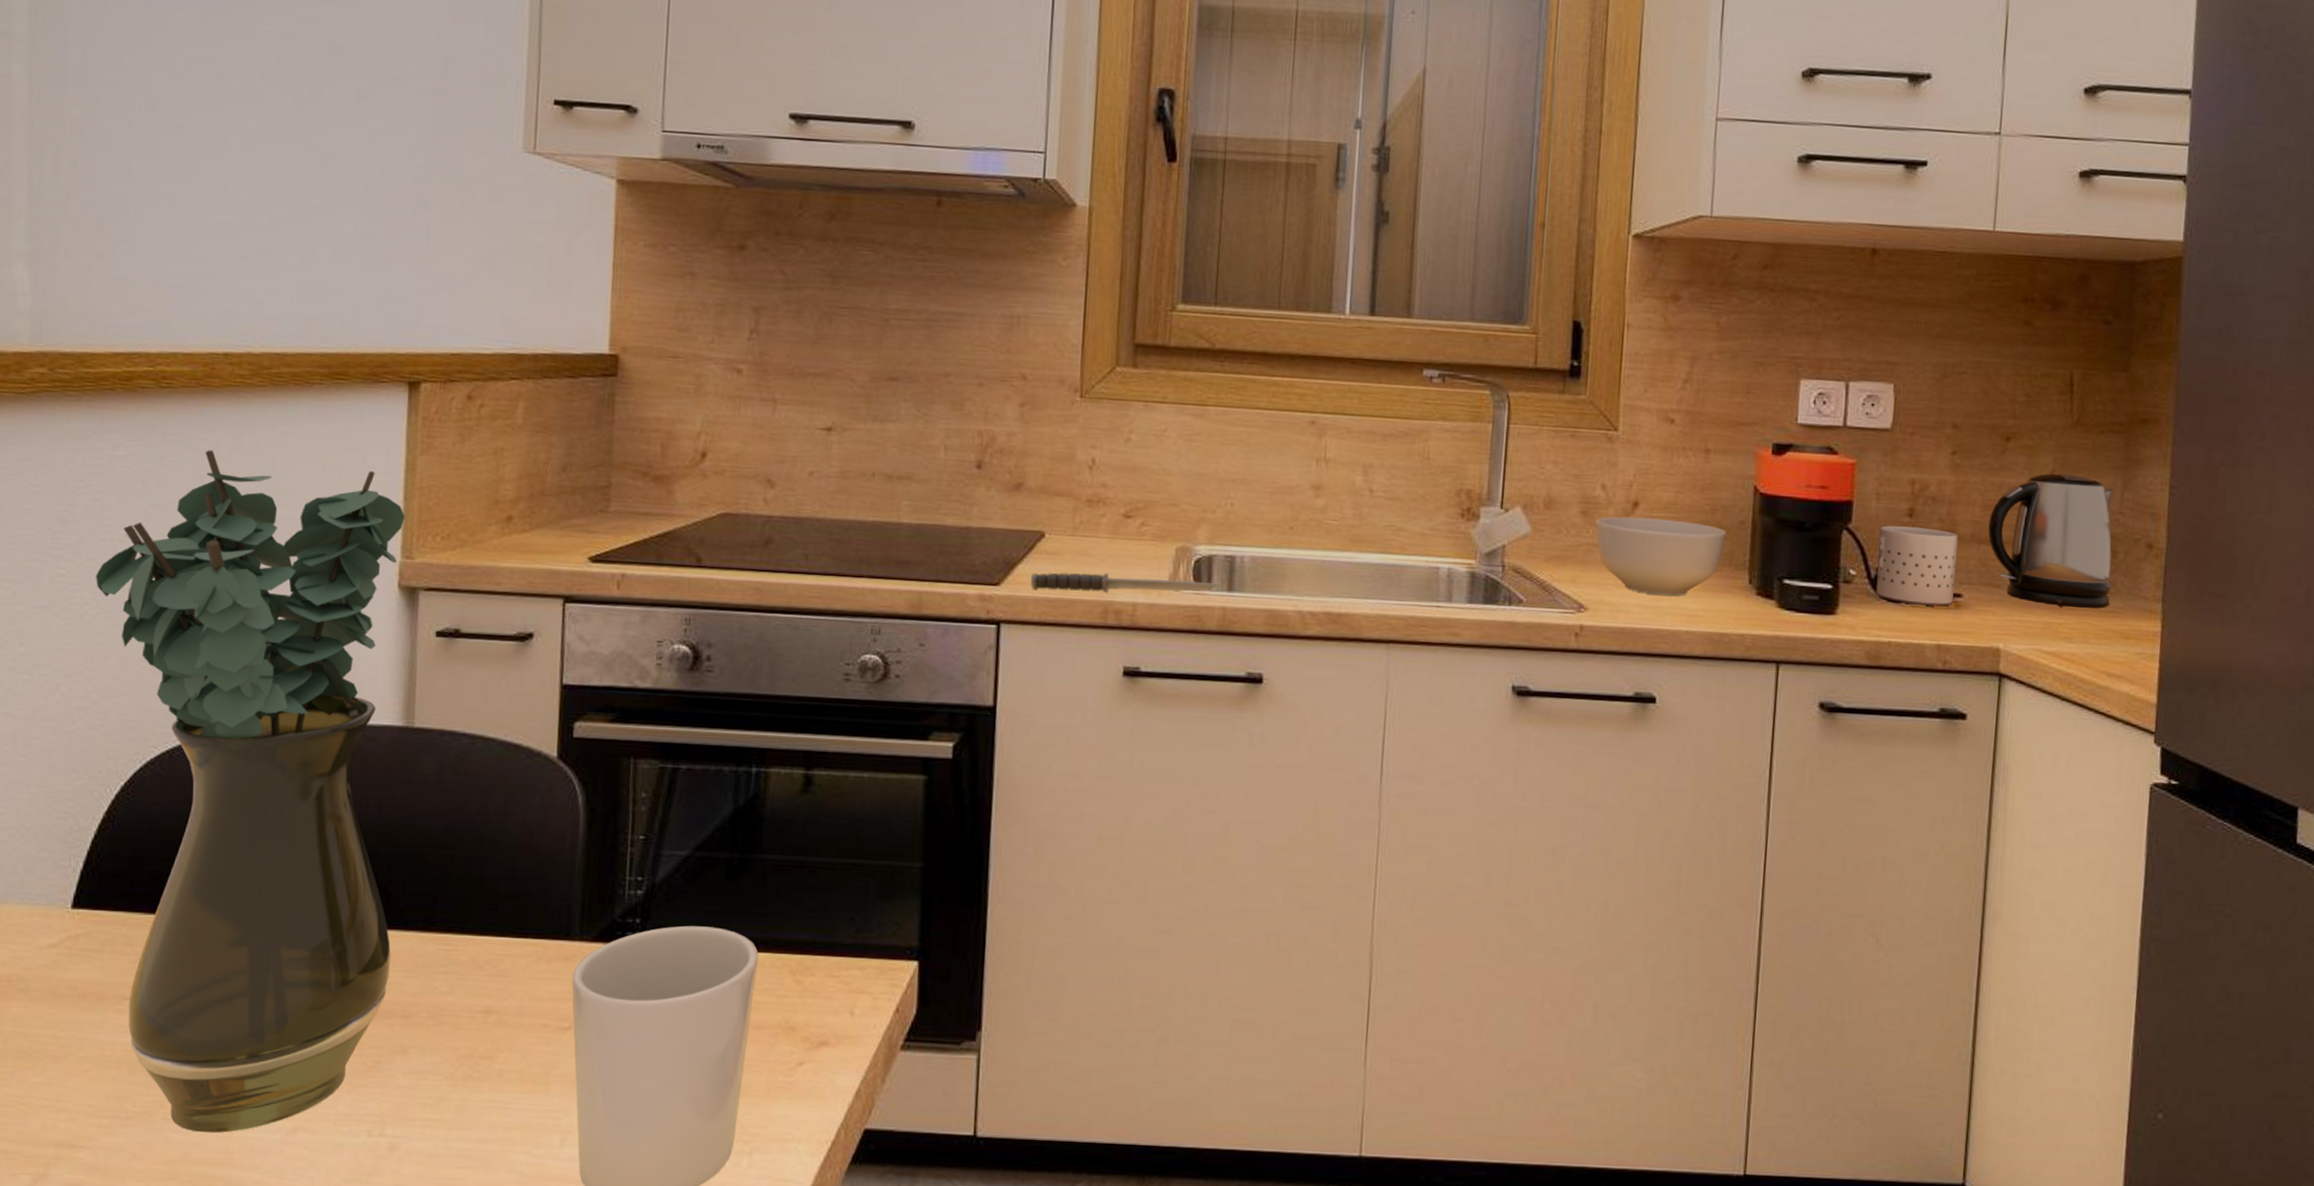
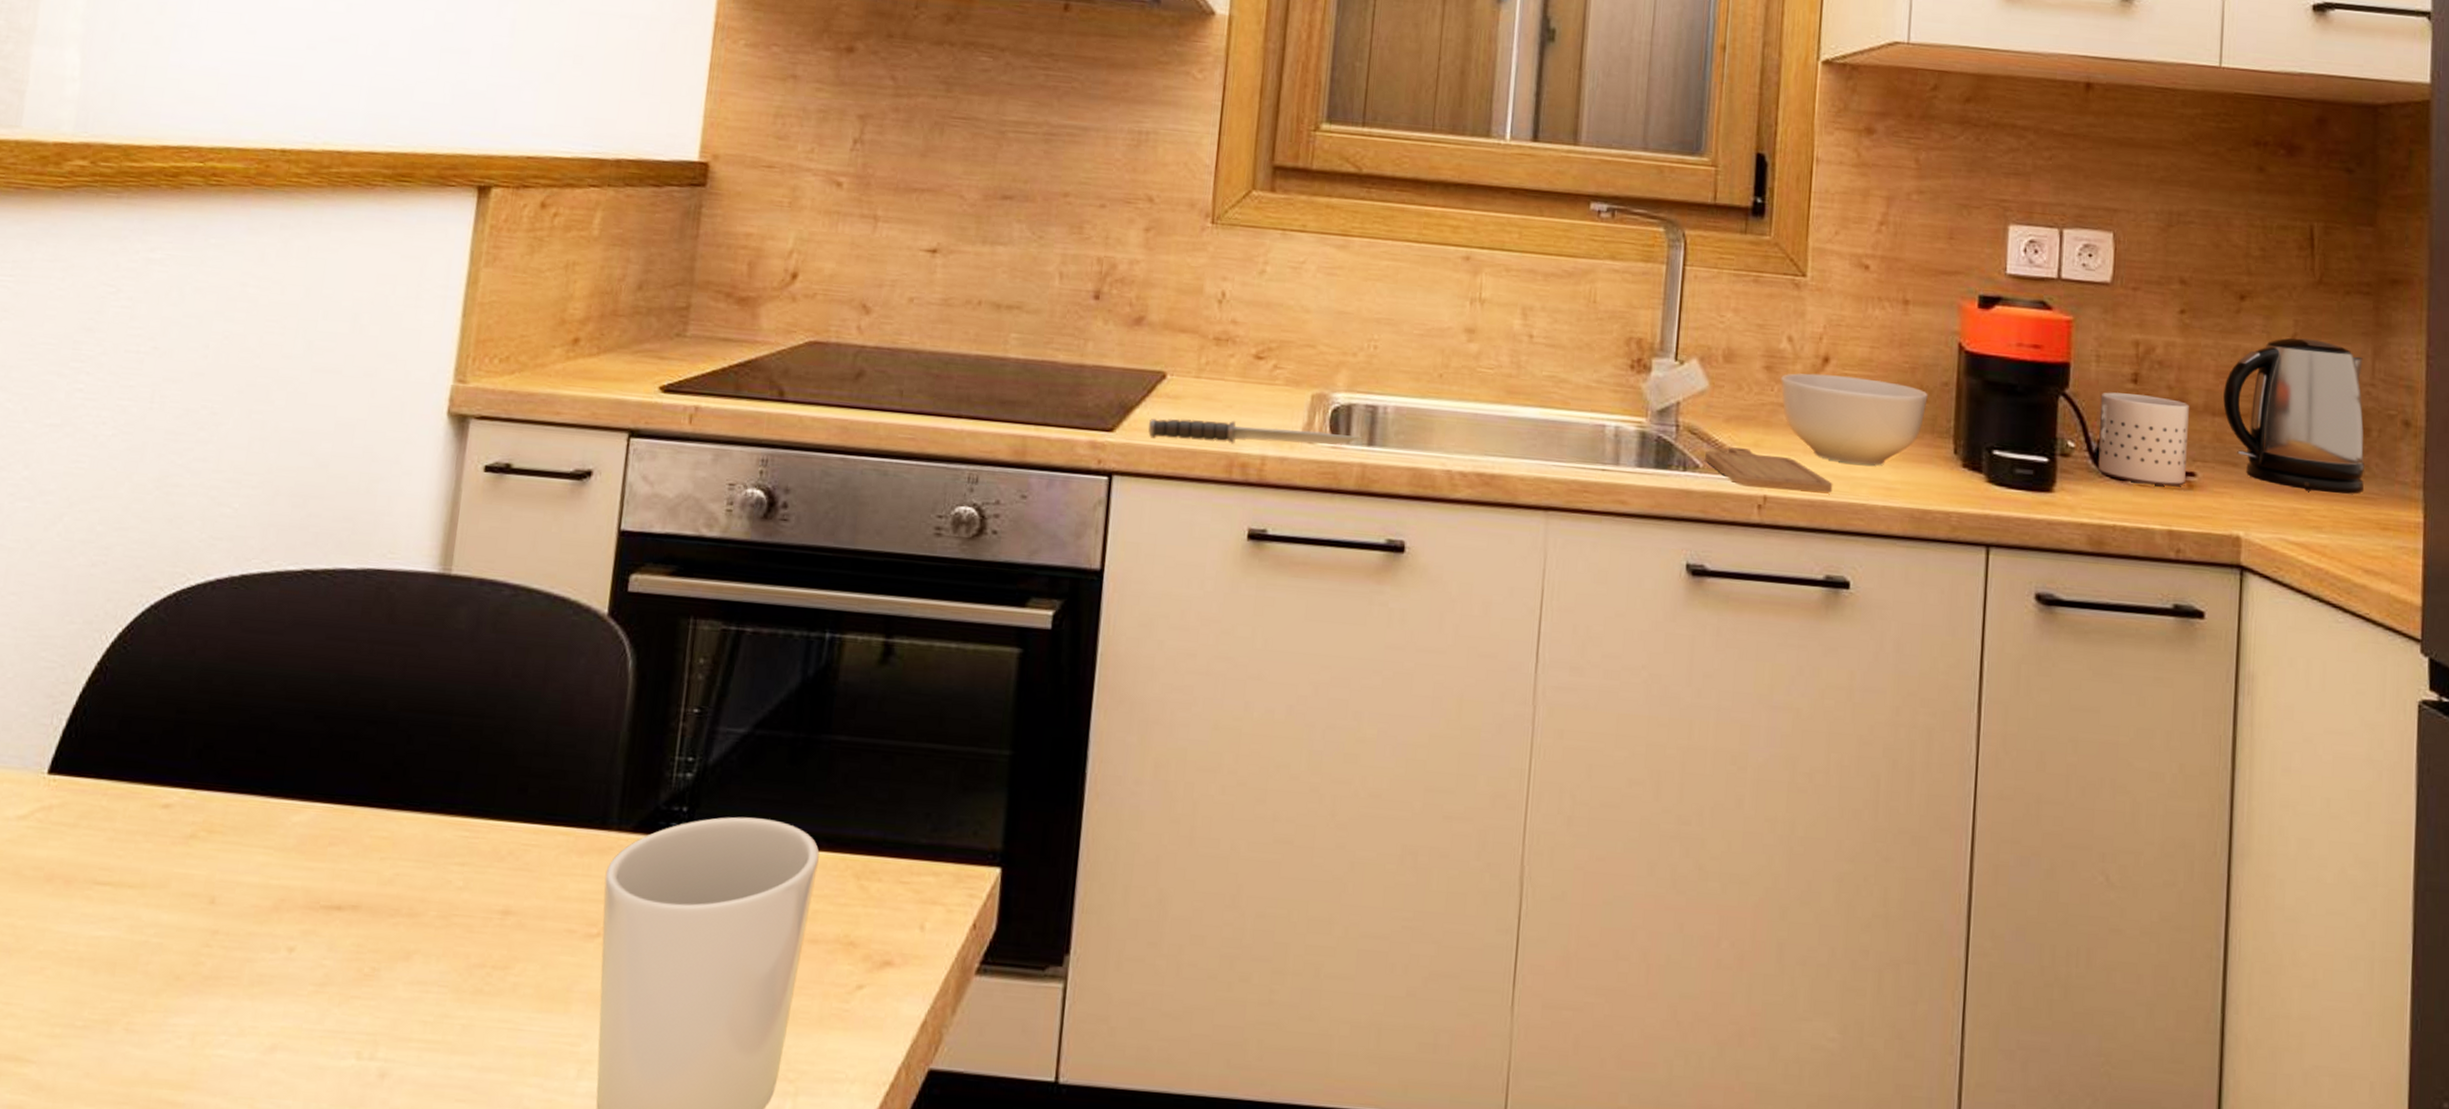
vase: present [95,450,405,1133] -> none [96,255,462,1049]
chopping board: none [1528,583,1642,622] -> present [1705,447,1833,494]

